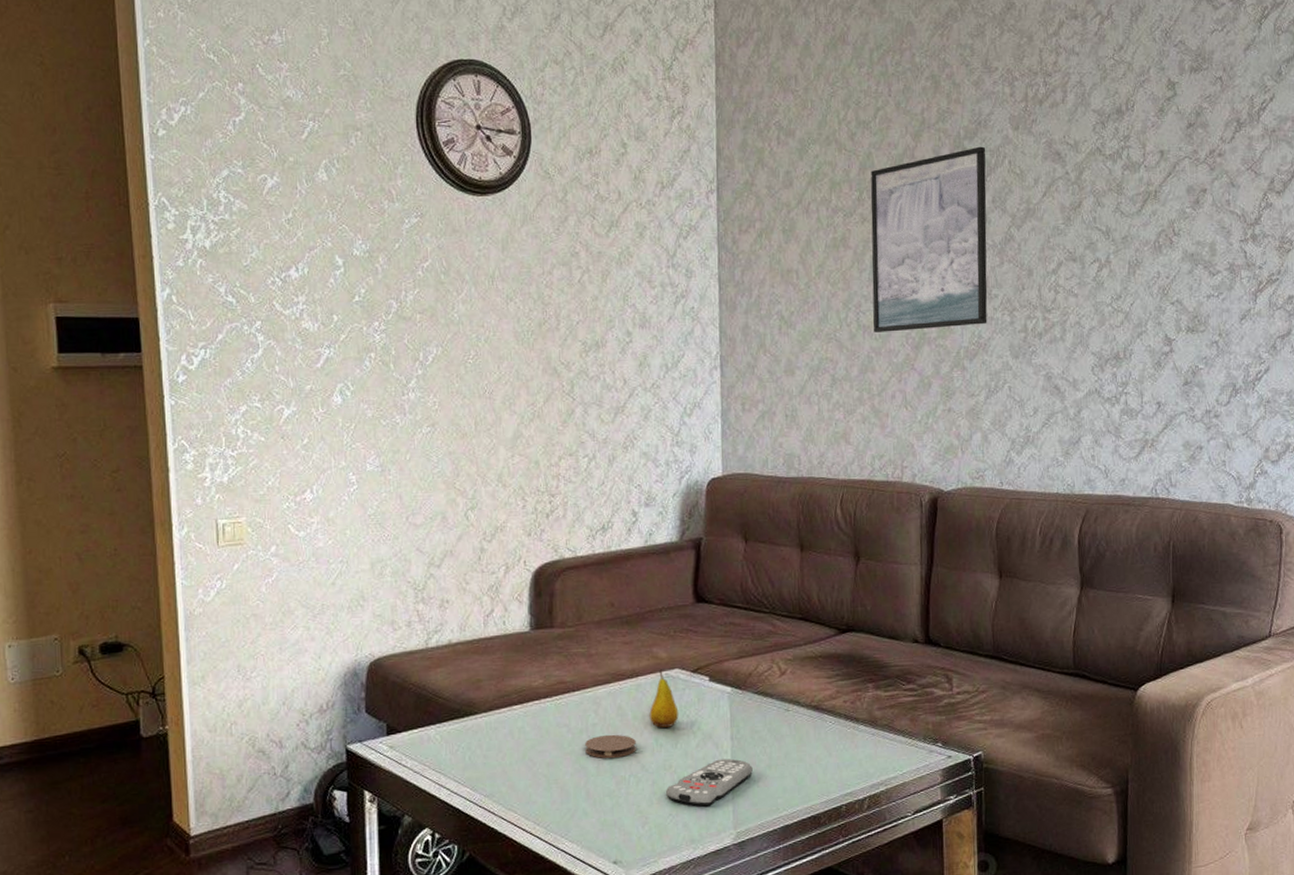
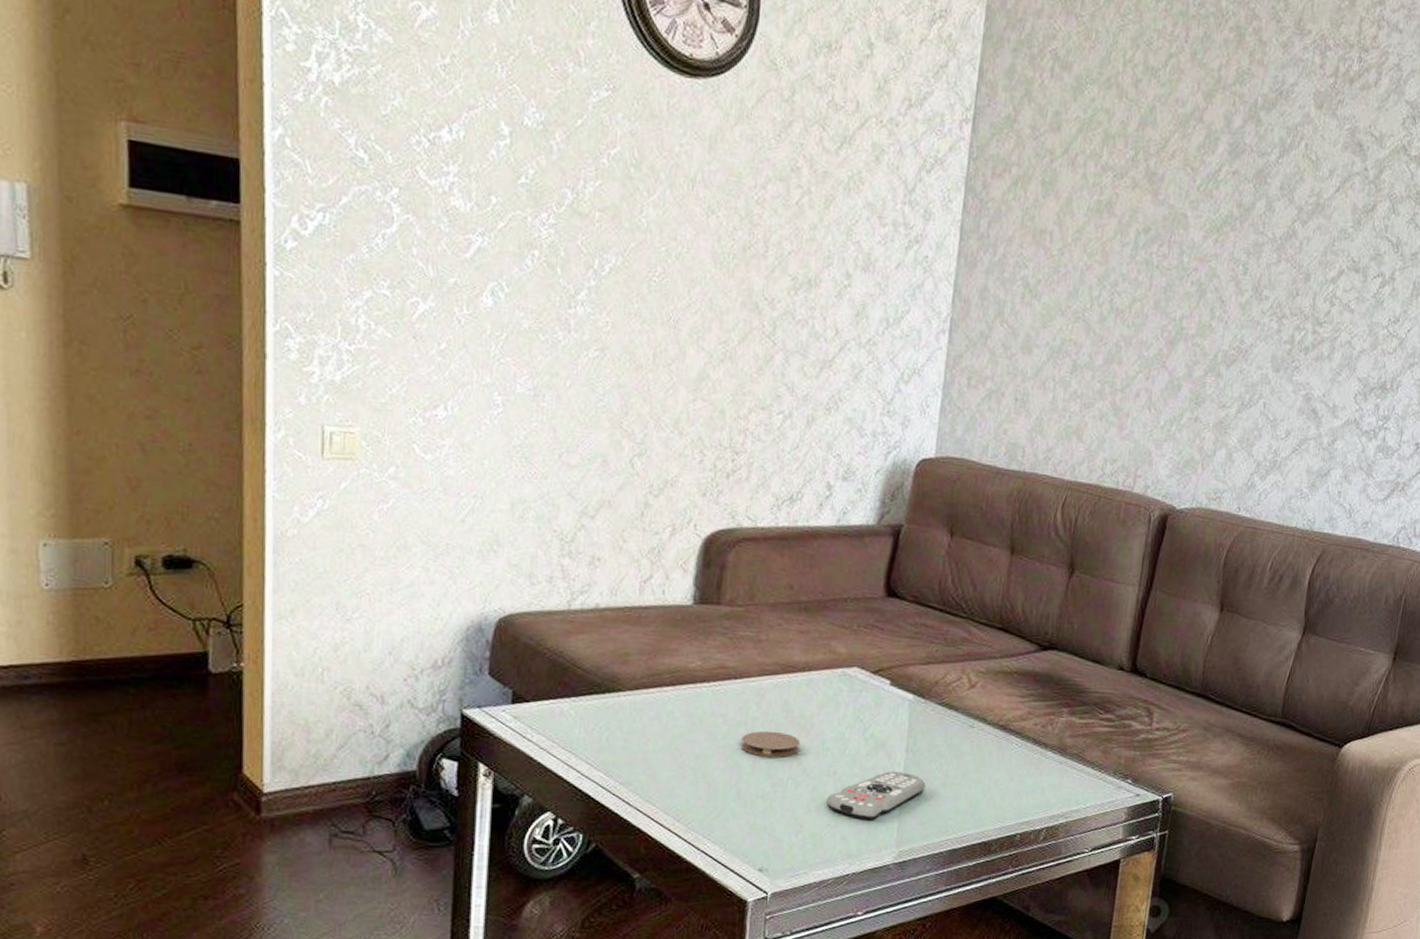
fruit: present [649,669,679,728] -> none [818,665,852,730]
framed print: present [870,146,988,332] -> none [1126,120,1283,329]

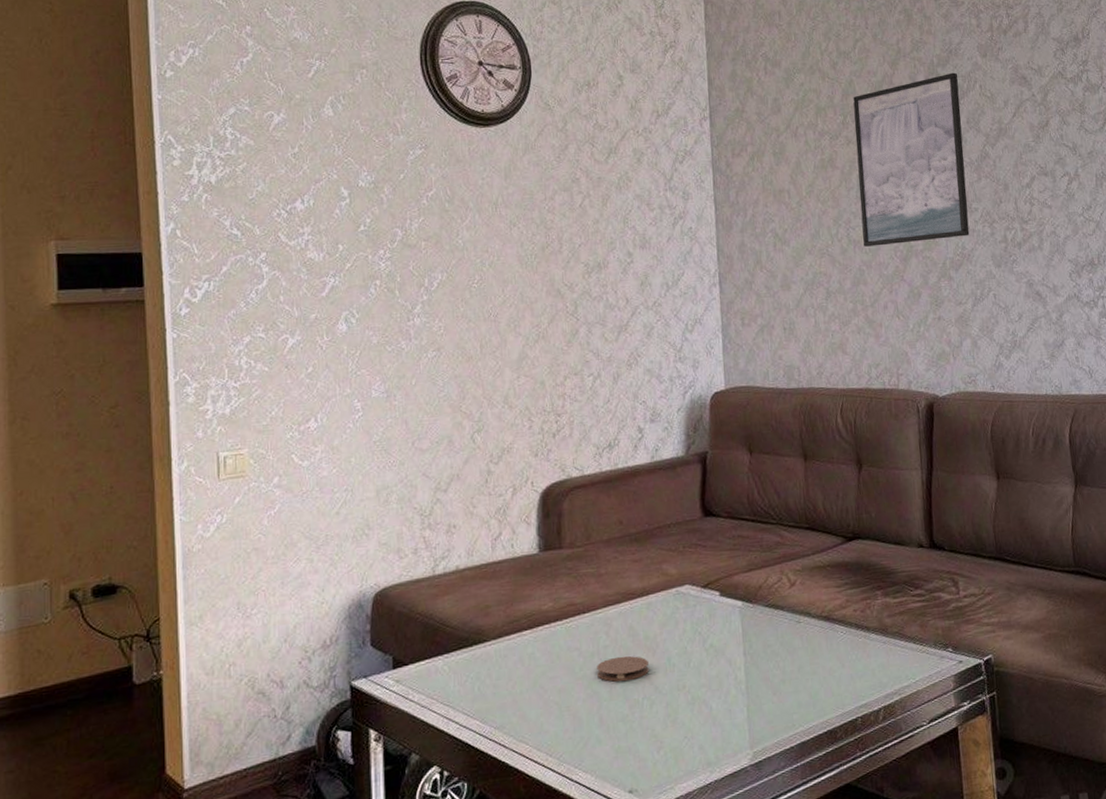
remote control: present [825,771,926,820] -> none [679,675,767,727]
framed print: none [1126,120,1283,329] -> present [853,72,970,247]

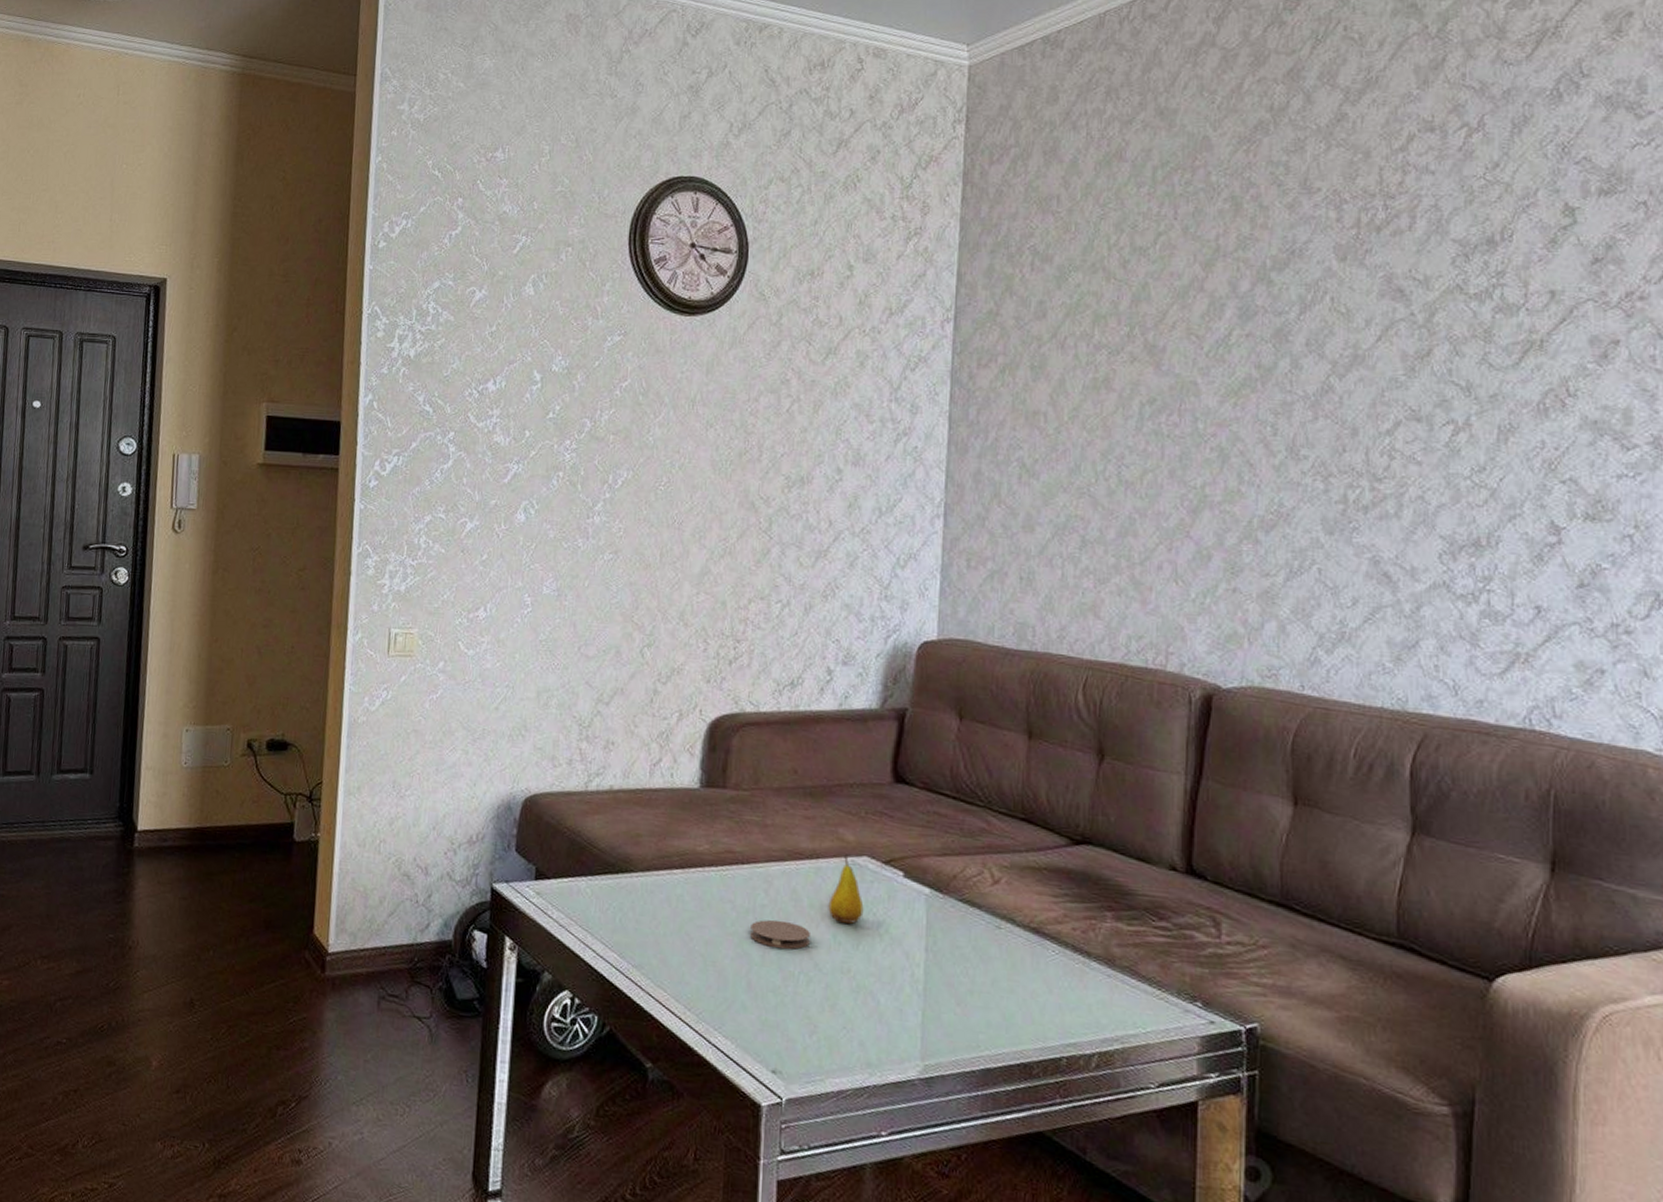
fruit: none [661,586,691,647] -> present [828,854,864,924]
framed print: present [853,72,970,247] -> none [1137,279,1300,491]

